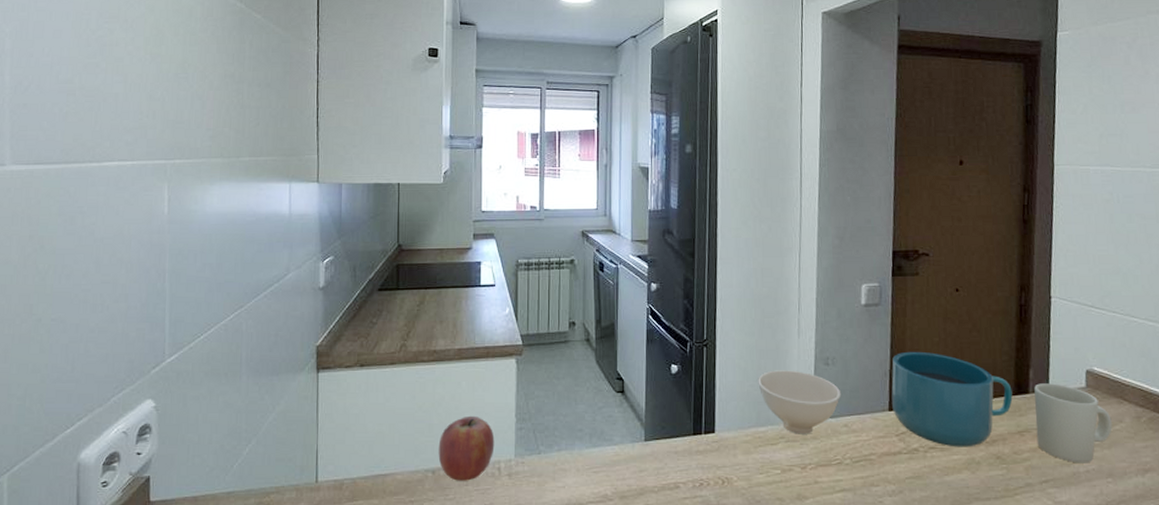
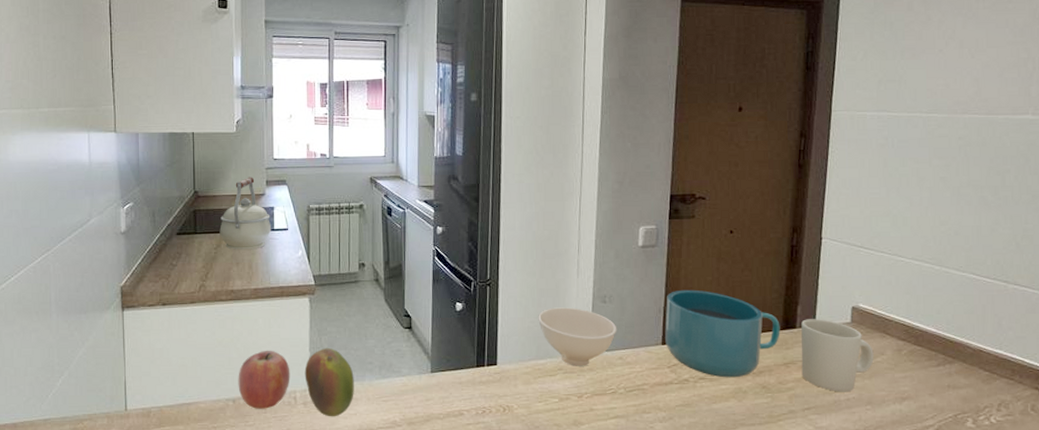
kettle: none [423,230,478,308] -> present [219,177,272,251]
fruit: none [510,413,563,490] -> present [304,347,354,417]

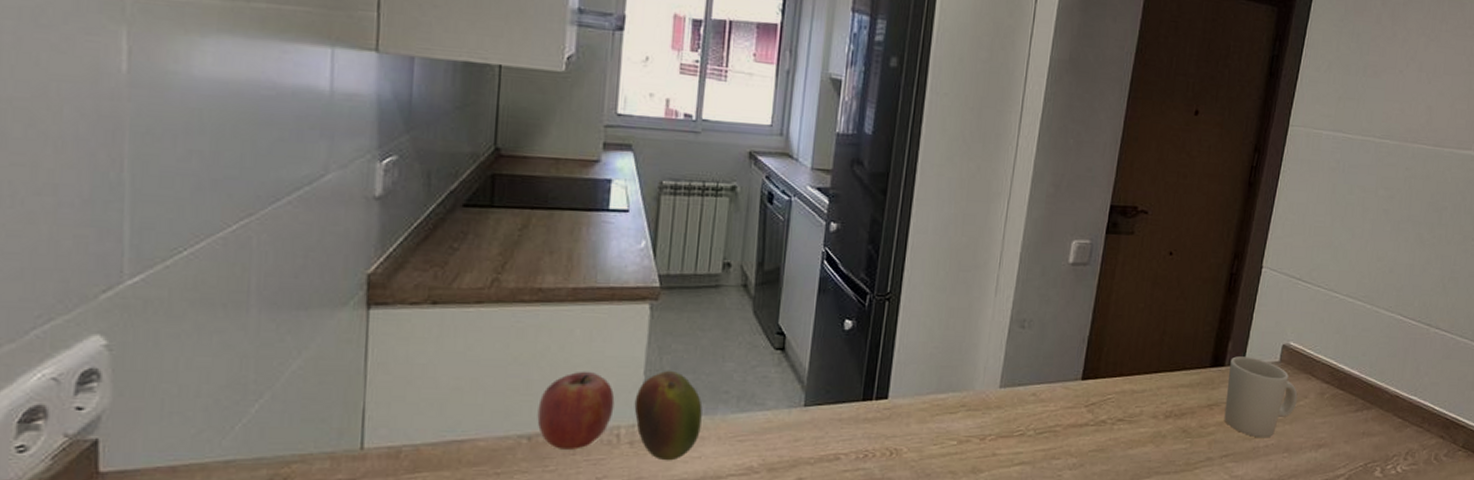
kettle: present [219,177,272,251] -> none [528,135,606,236]
bowl: present [538,307,617,366] -> none [943,331,1034,403]
cup: present [665,289,780,378] -> none [1085,317,1209,420]

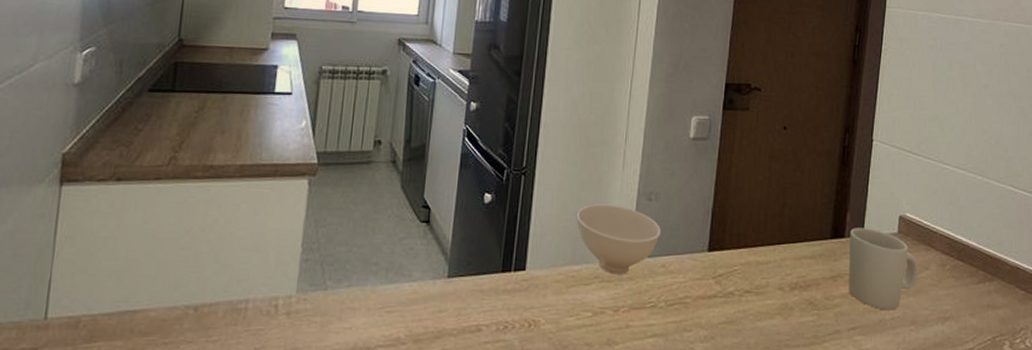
fruit: present [537,371,615,450] -> none [203,243,275,320]
fruit: present [634,370,703,461] -> none [291,242,354,332]
bowl: none [943,331,1034,403] -> present [576,204,662,274]

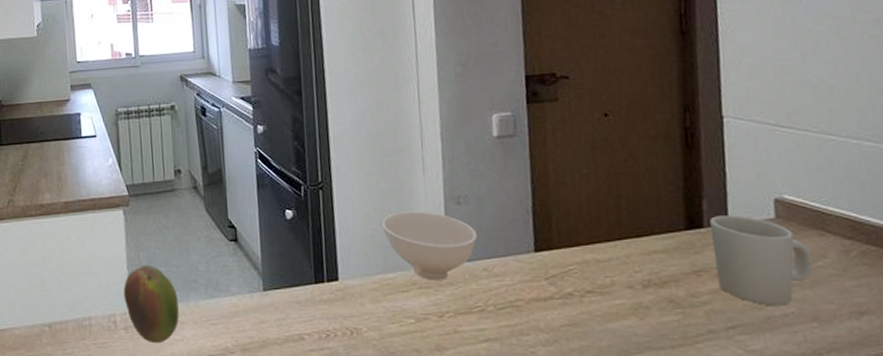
fruit: none [291,242,354,332] -> present [123,264,179,344]

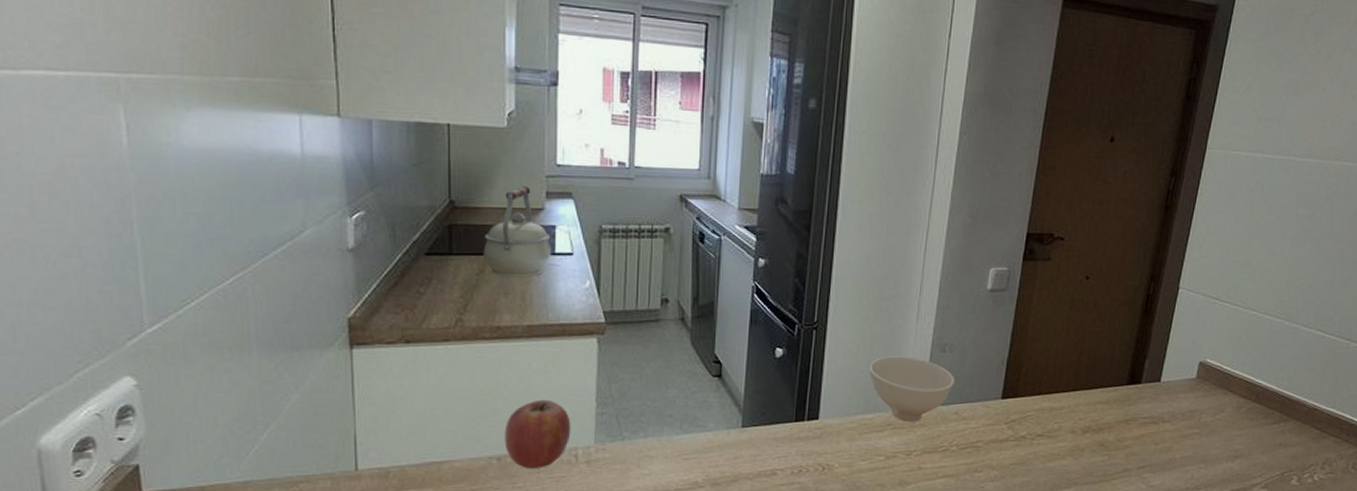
kettle: none [25,82,80,162] -> present [483,186,552,279]
fruit: none [52,269,109,335] -> present [504,399,571,468]
fruit: present [123,264,179,344] -> none [589,397,650,478]
mug: present [709,215,814,306] -> none [1141,374,1215,450]

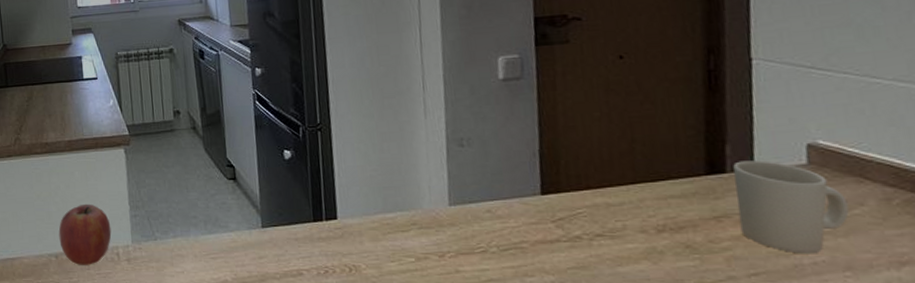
kettle: present [483,186,552,279] -> none [30,27,81,103]
bowl: present [869,356,956,422] -> none [381,153,482,221]
mug: none [1141,374,1215,450] -> present [733,160,849,254]

